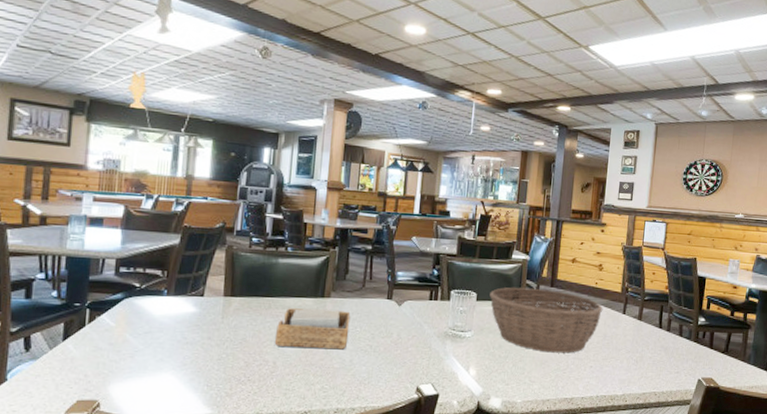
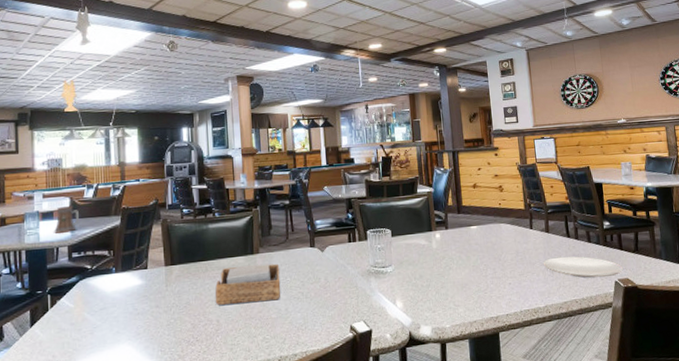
beer mug: none [102,214,134,245] -> present [54,206,80,234]
basket: present [490,287,603,353] -> none [403,216,511,276]
plate: none [629,346,709,373] -> present [543,256,623,278]

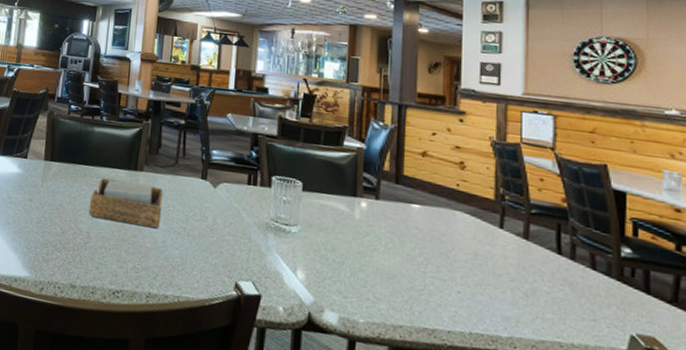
plate: present [543,256,623,278] -> none [513,275,647,328]

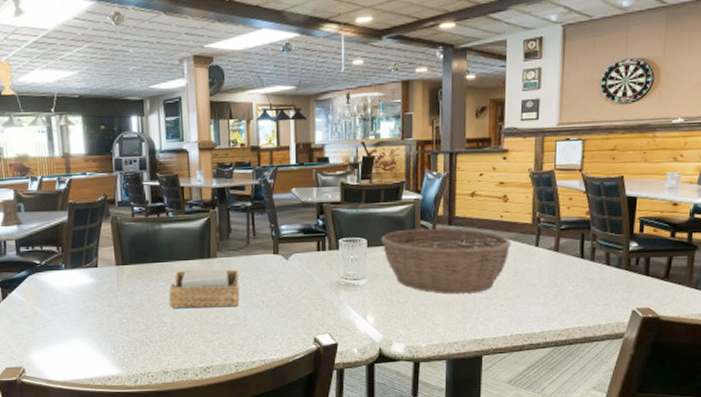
basket: none [318,178,470,270] -> present [381,228,512,294]

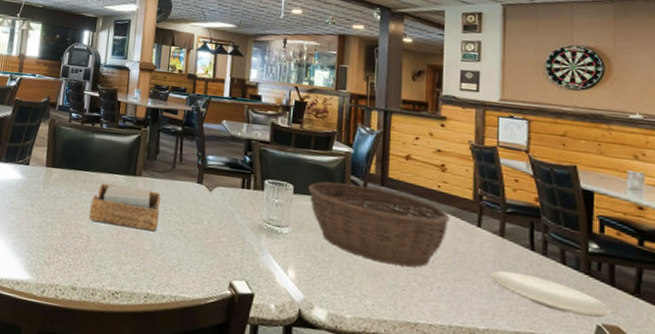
plate: none [545,279,645,305] -> present [490,270,612,318]

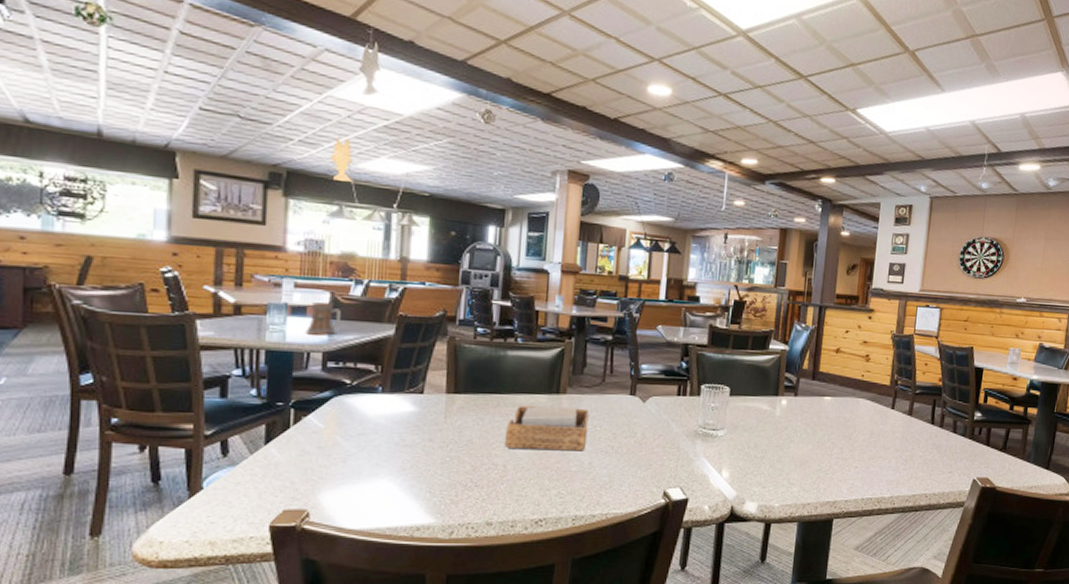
basket: present [308,181,450,267] -> none [744,380,870,453]
plate: present [490,270,612,318] -> none [898,444,985,473]

